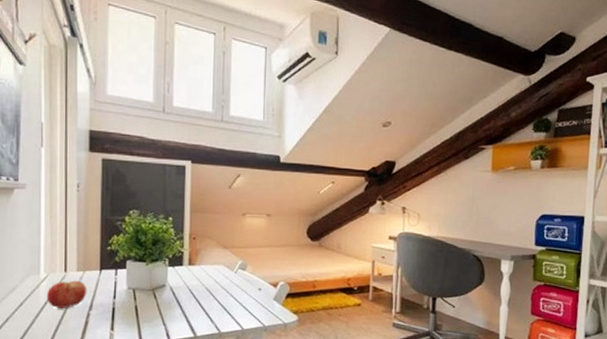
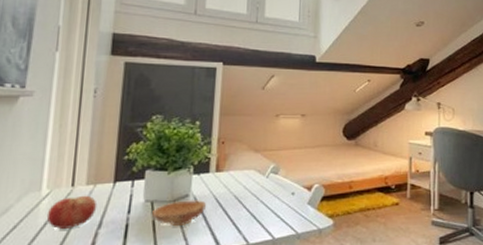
bowl: none [135,290,182,313] -> present [152,200,207,227]

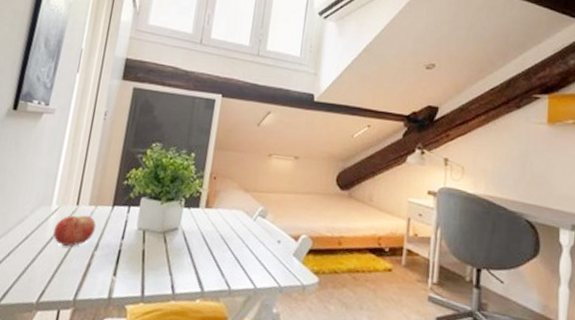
bowl: present [152,200,207,227] -> none [143,233,194,260]

